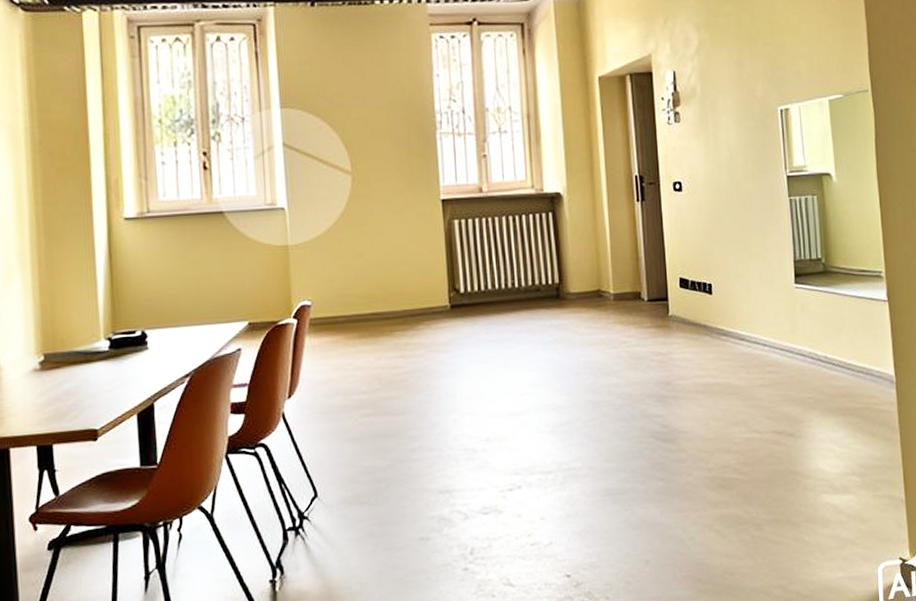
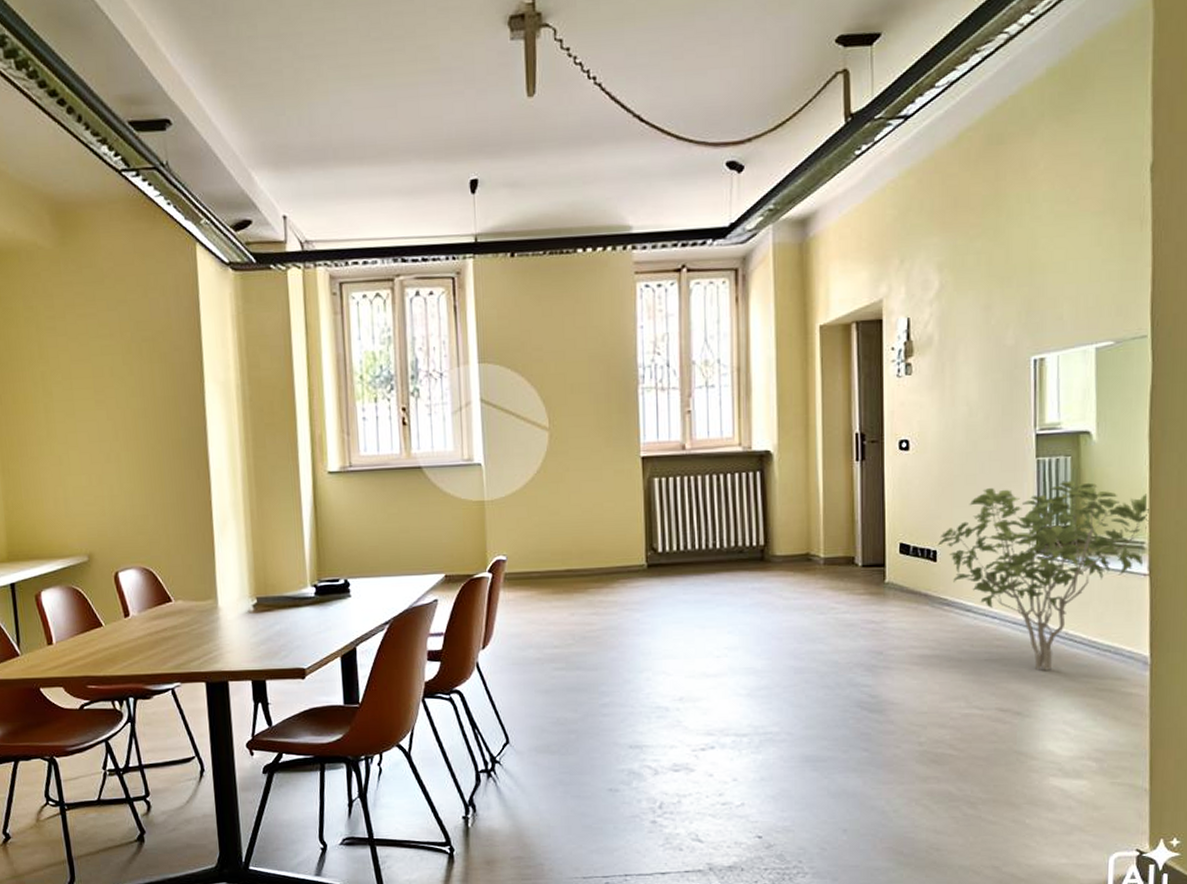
shrub: none [712,217,883,393] -> present [938,480,1149,670]

